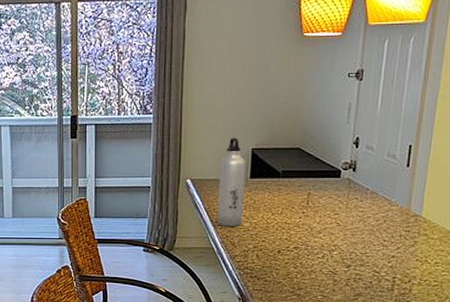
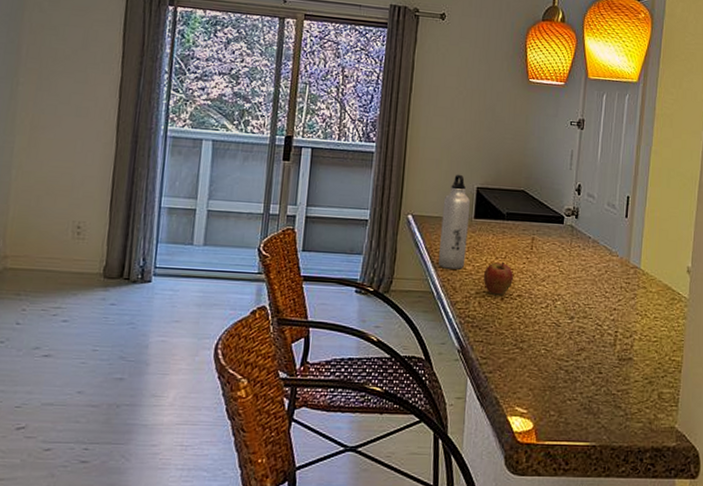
fruit: none [260,217,290,248] -> present [483,261,513,295]

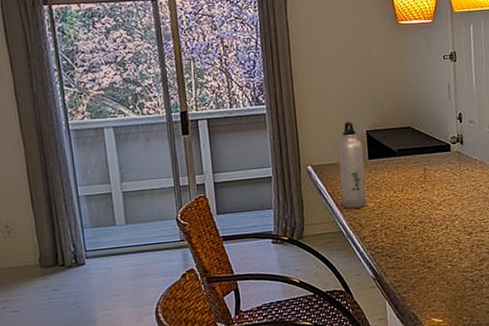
fruit: present [483,261,513,295] -> none [385,194,413,225]

